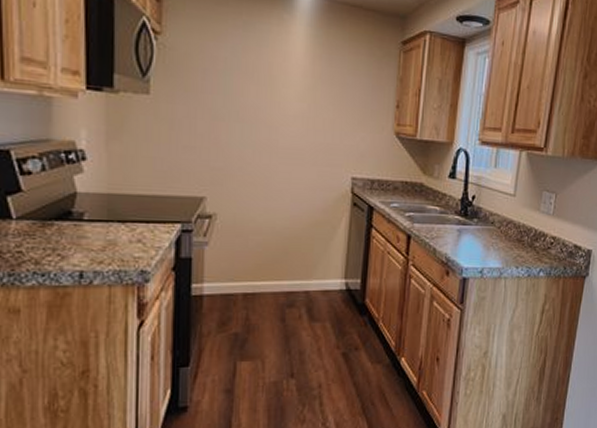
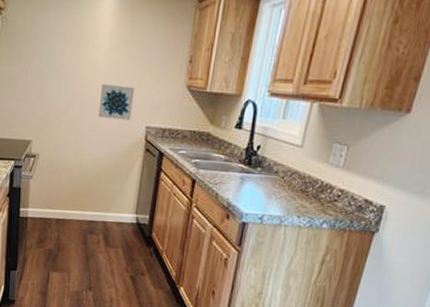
wall art: none [293,129,336,171] -> present [98,84,135,120]

